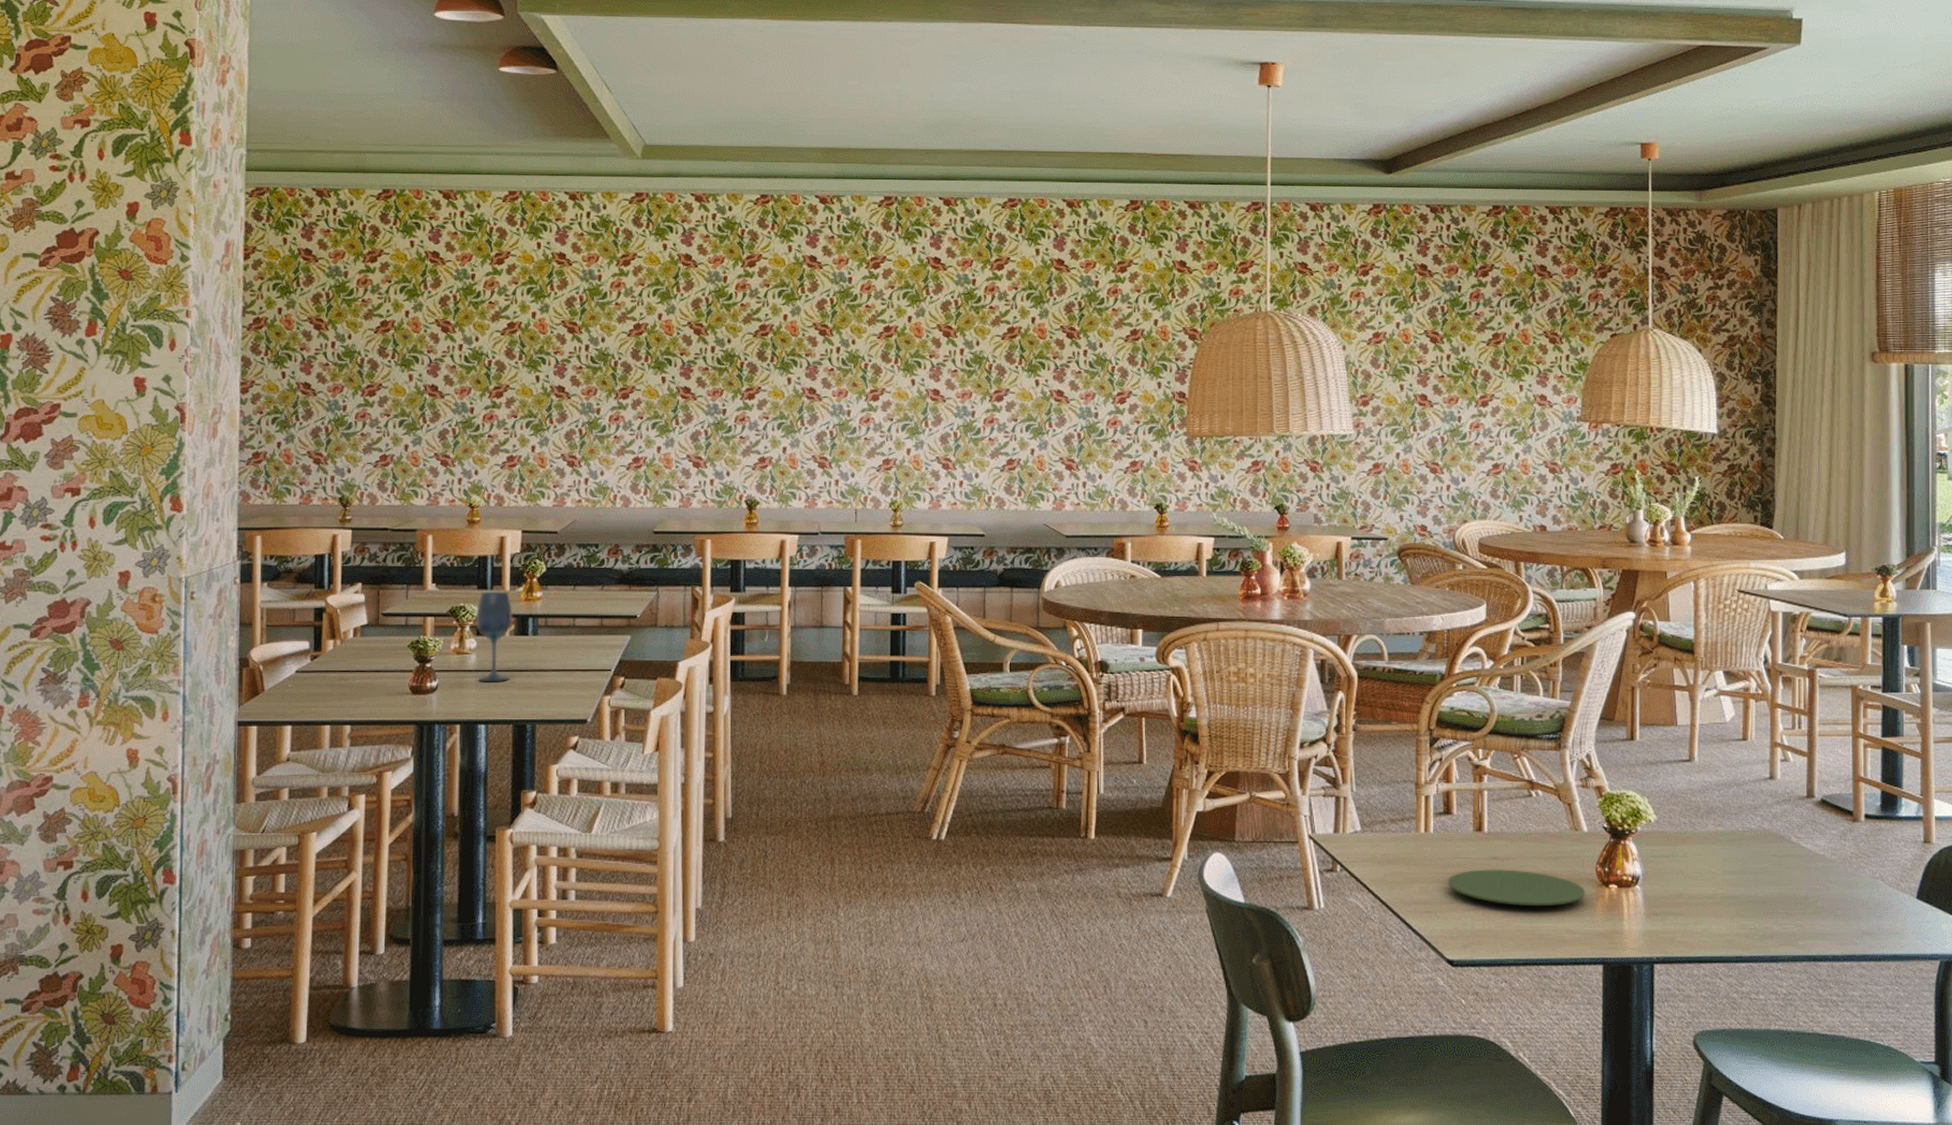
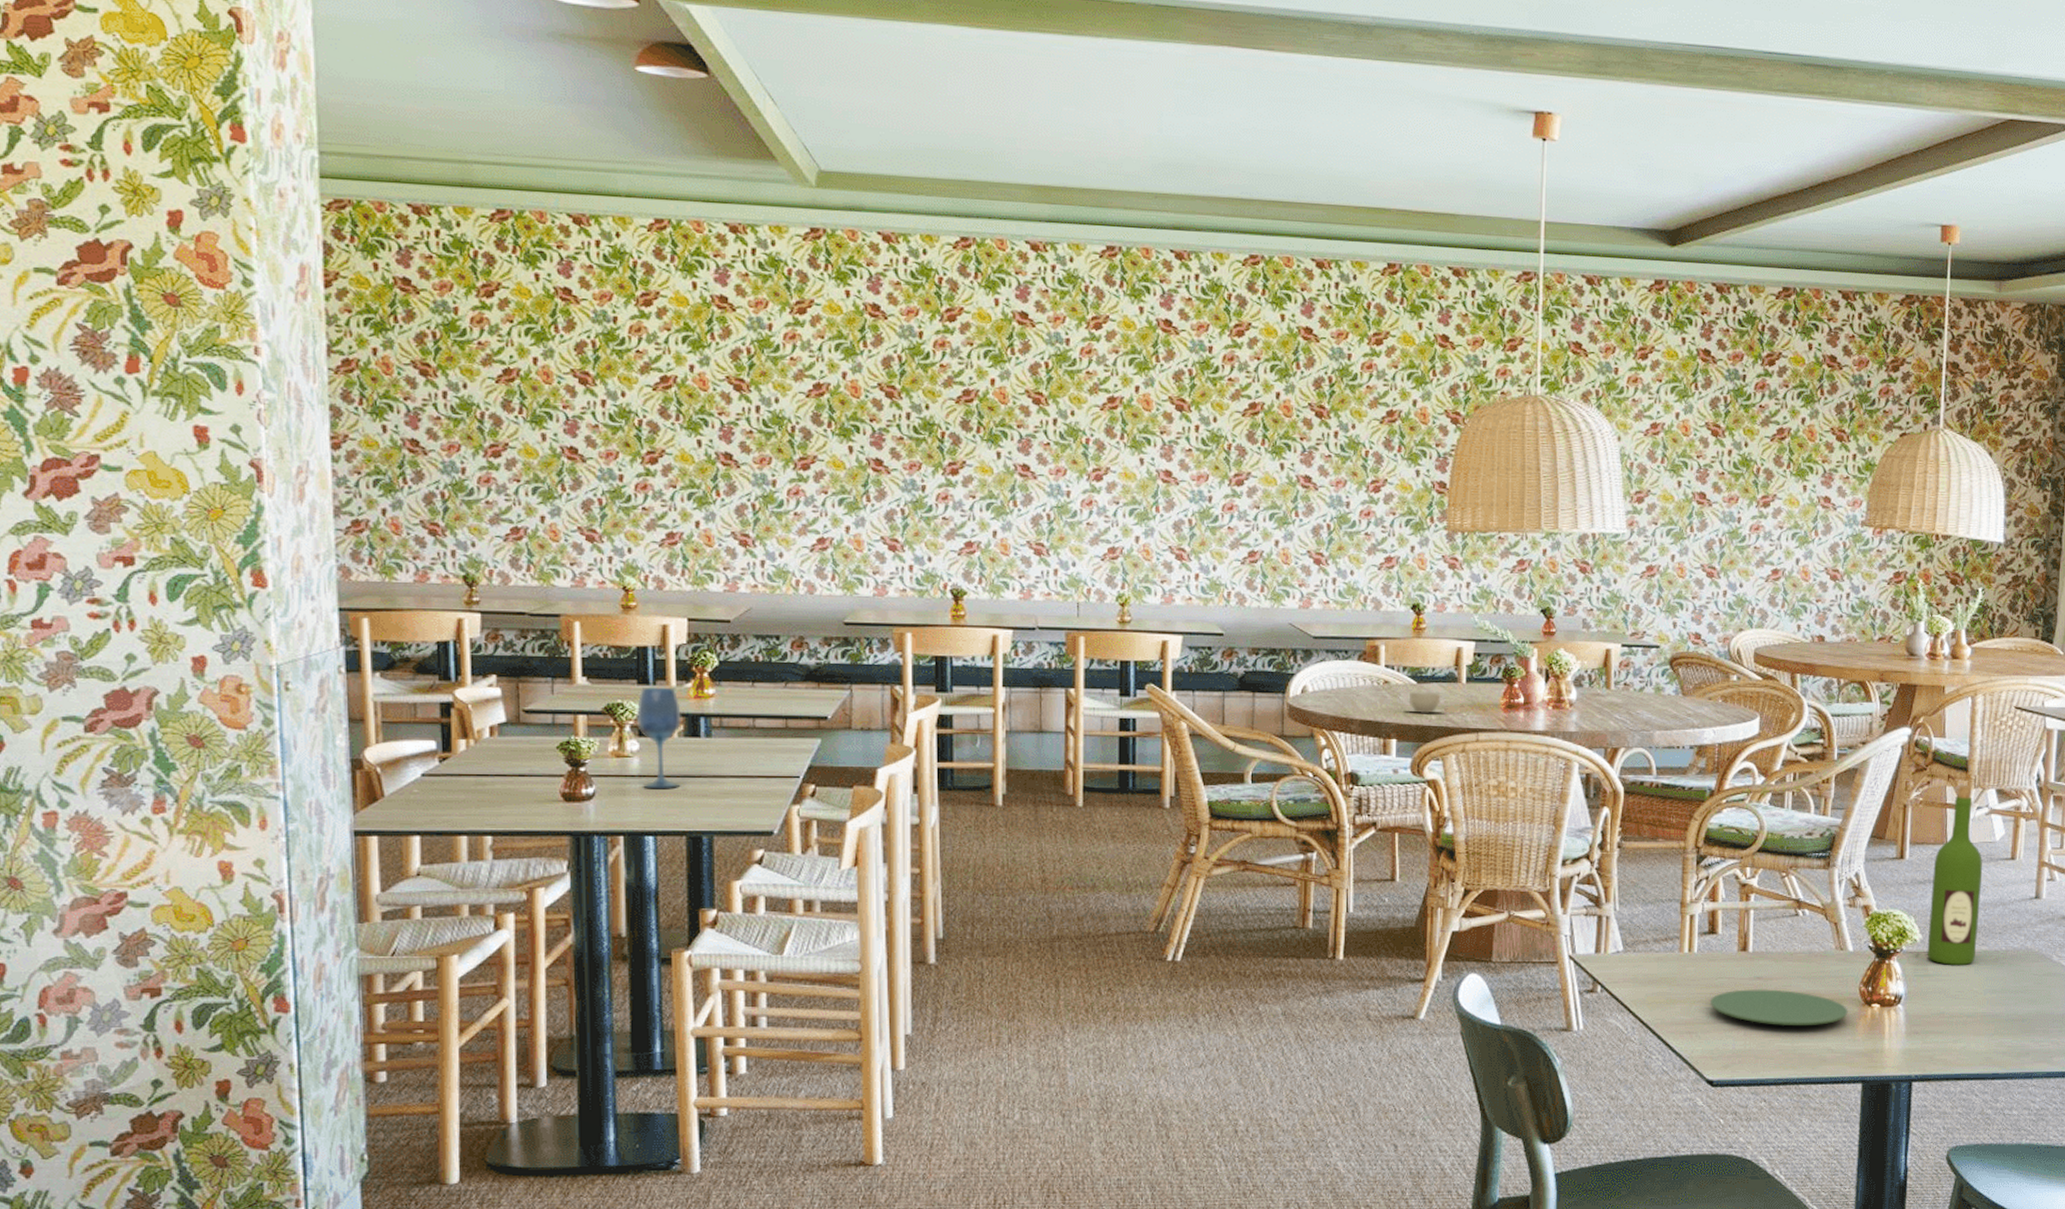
teacup: none [1149,584,1186,606] -> present [1404,691,1444,714]
wine bottle: none [1662,666,1715,846] -> present [1927,784,1983,965]

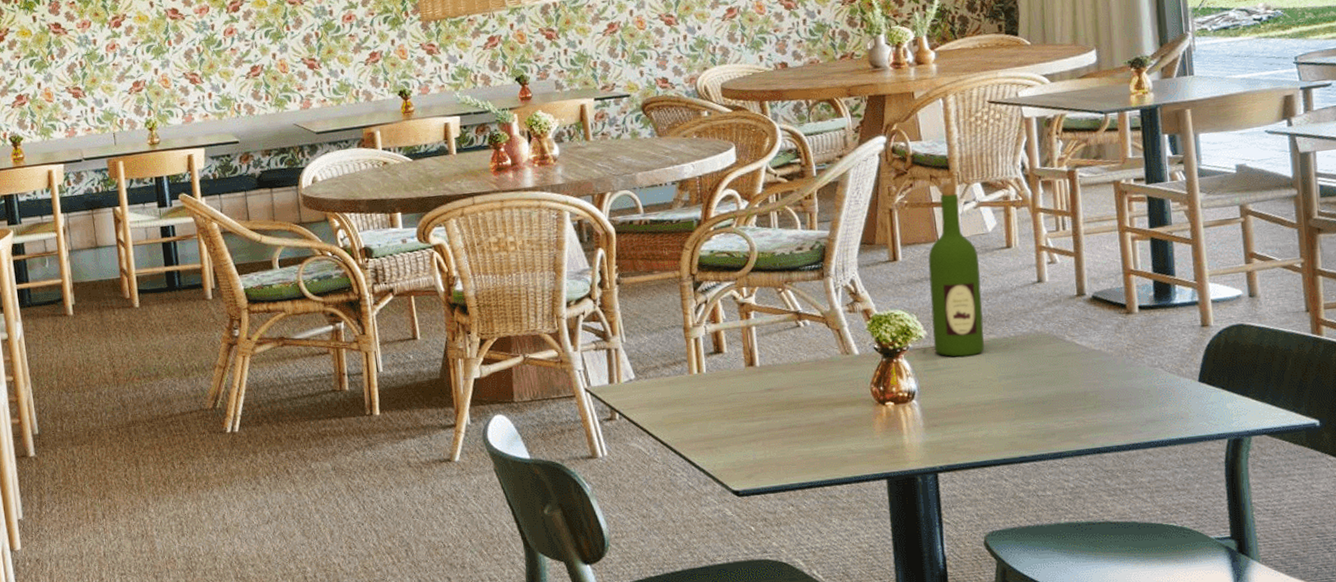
teacup: present [1404,691,1444,714] -> none [404,165,440,187]
plate: present [1710,989,1848,1026] -> none [725,398,863,433]

